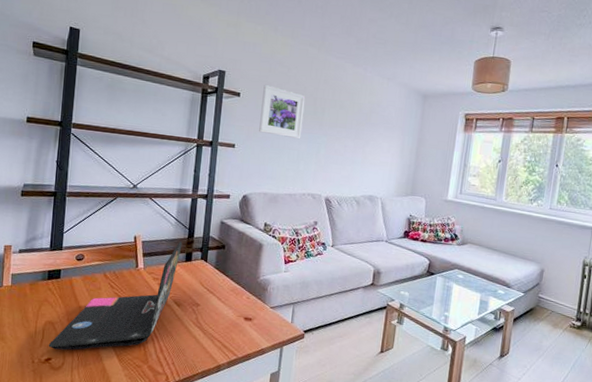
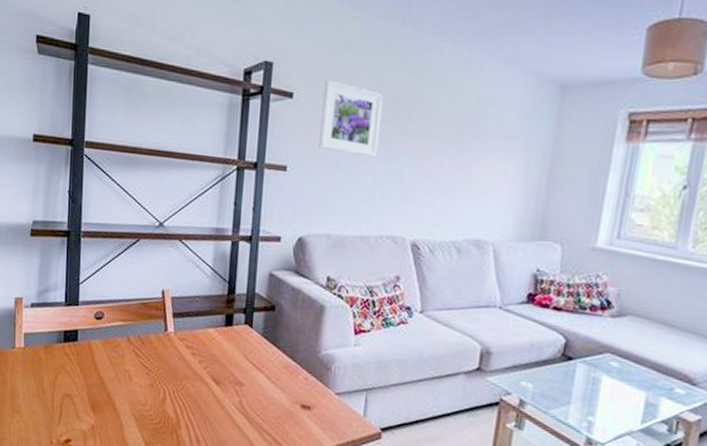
laptop: present [48,241,183,351] -> none [67,299,221,432]

